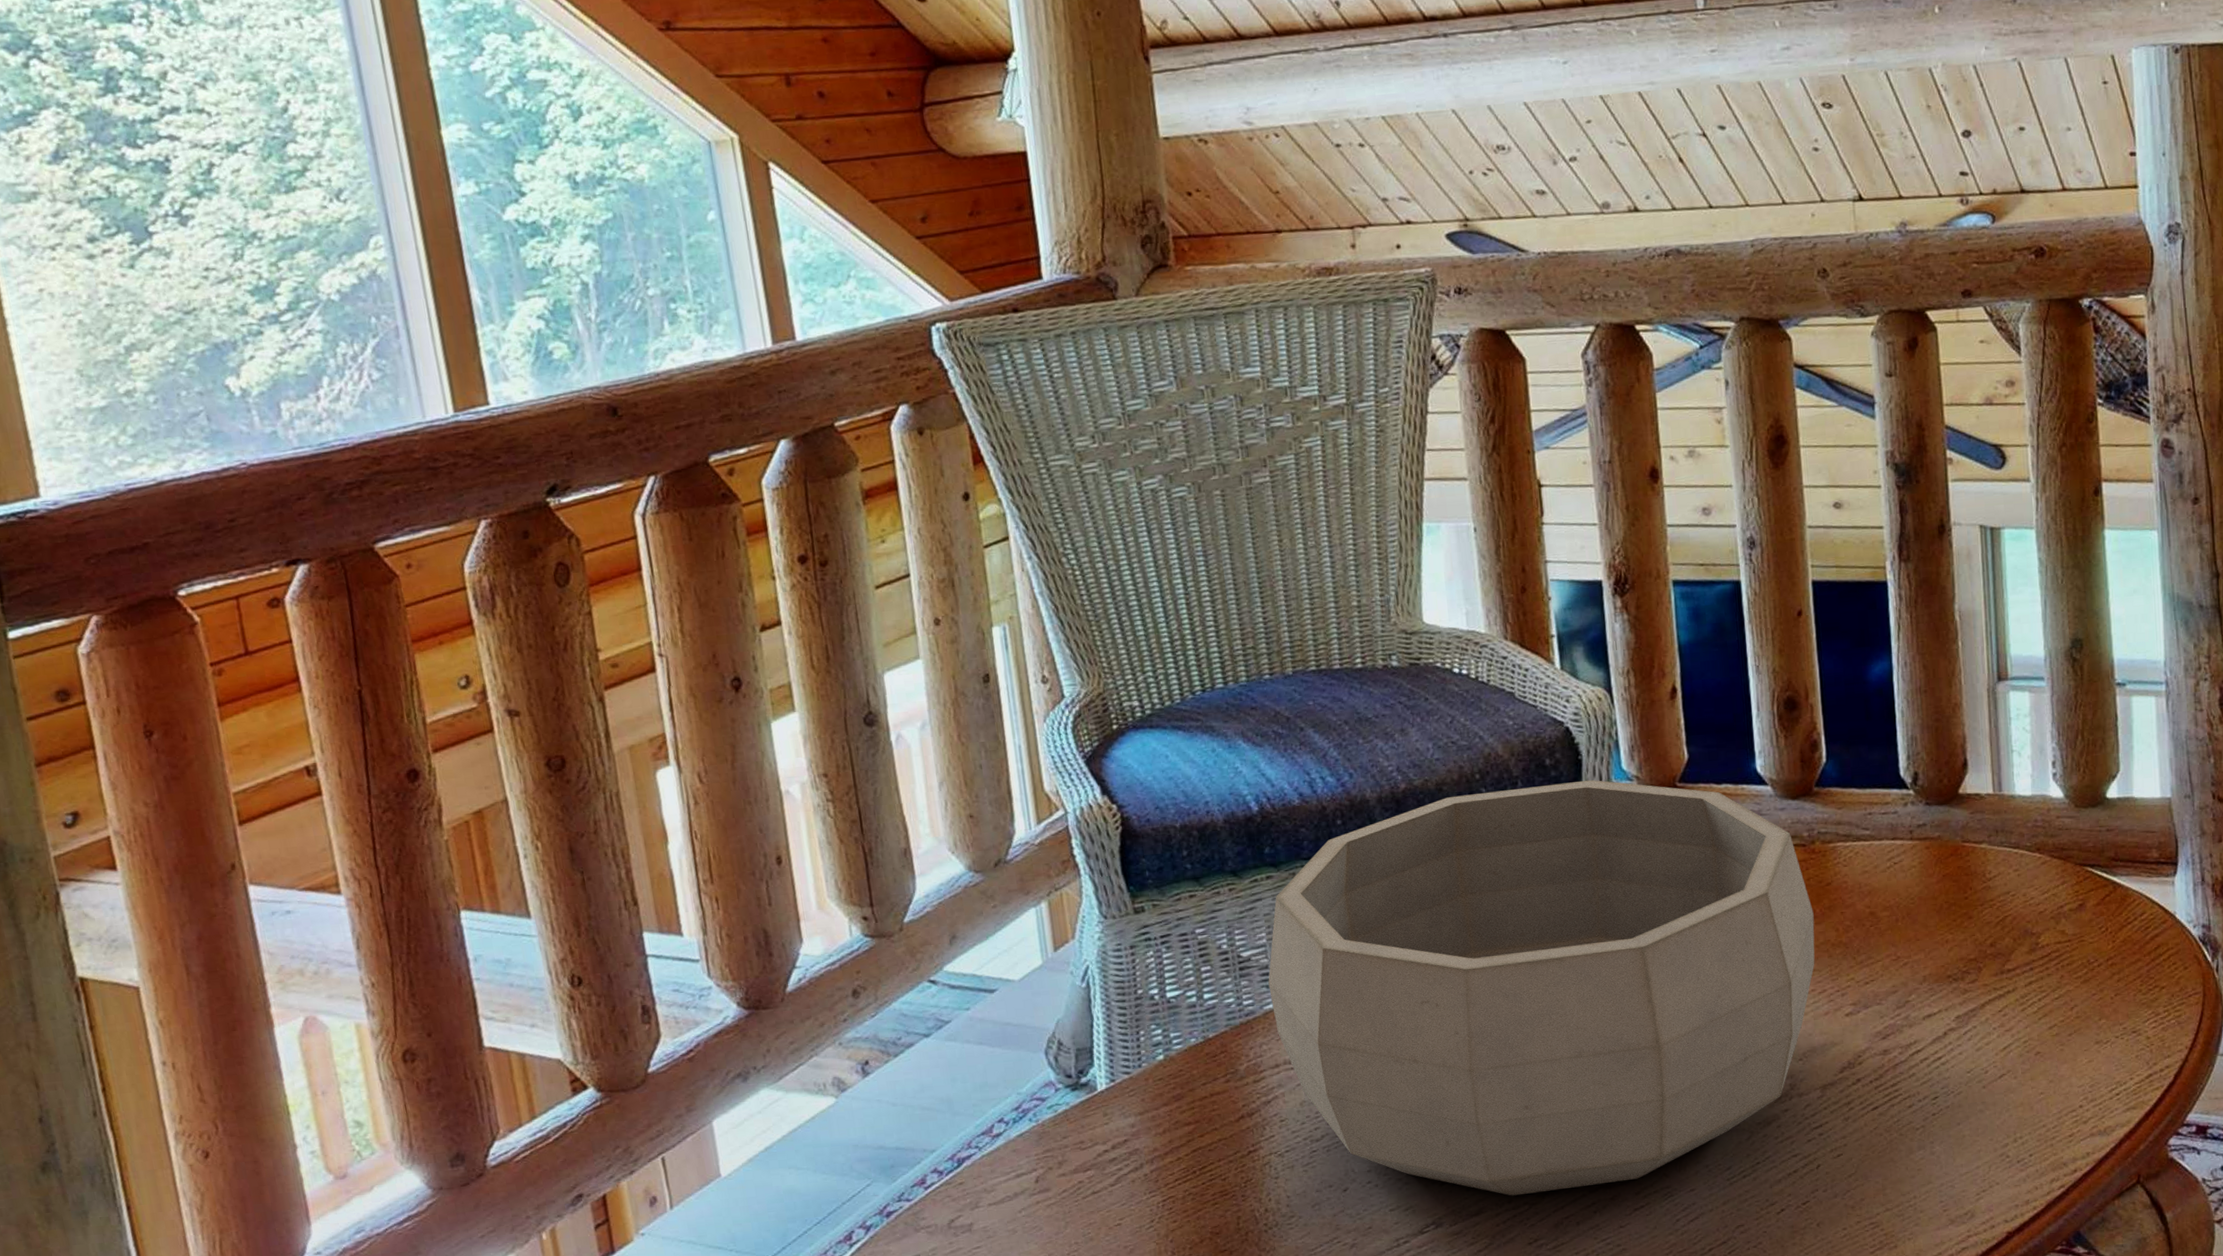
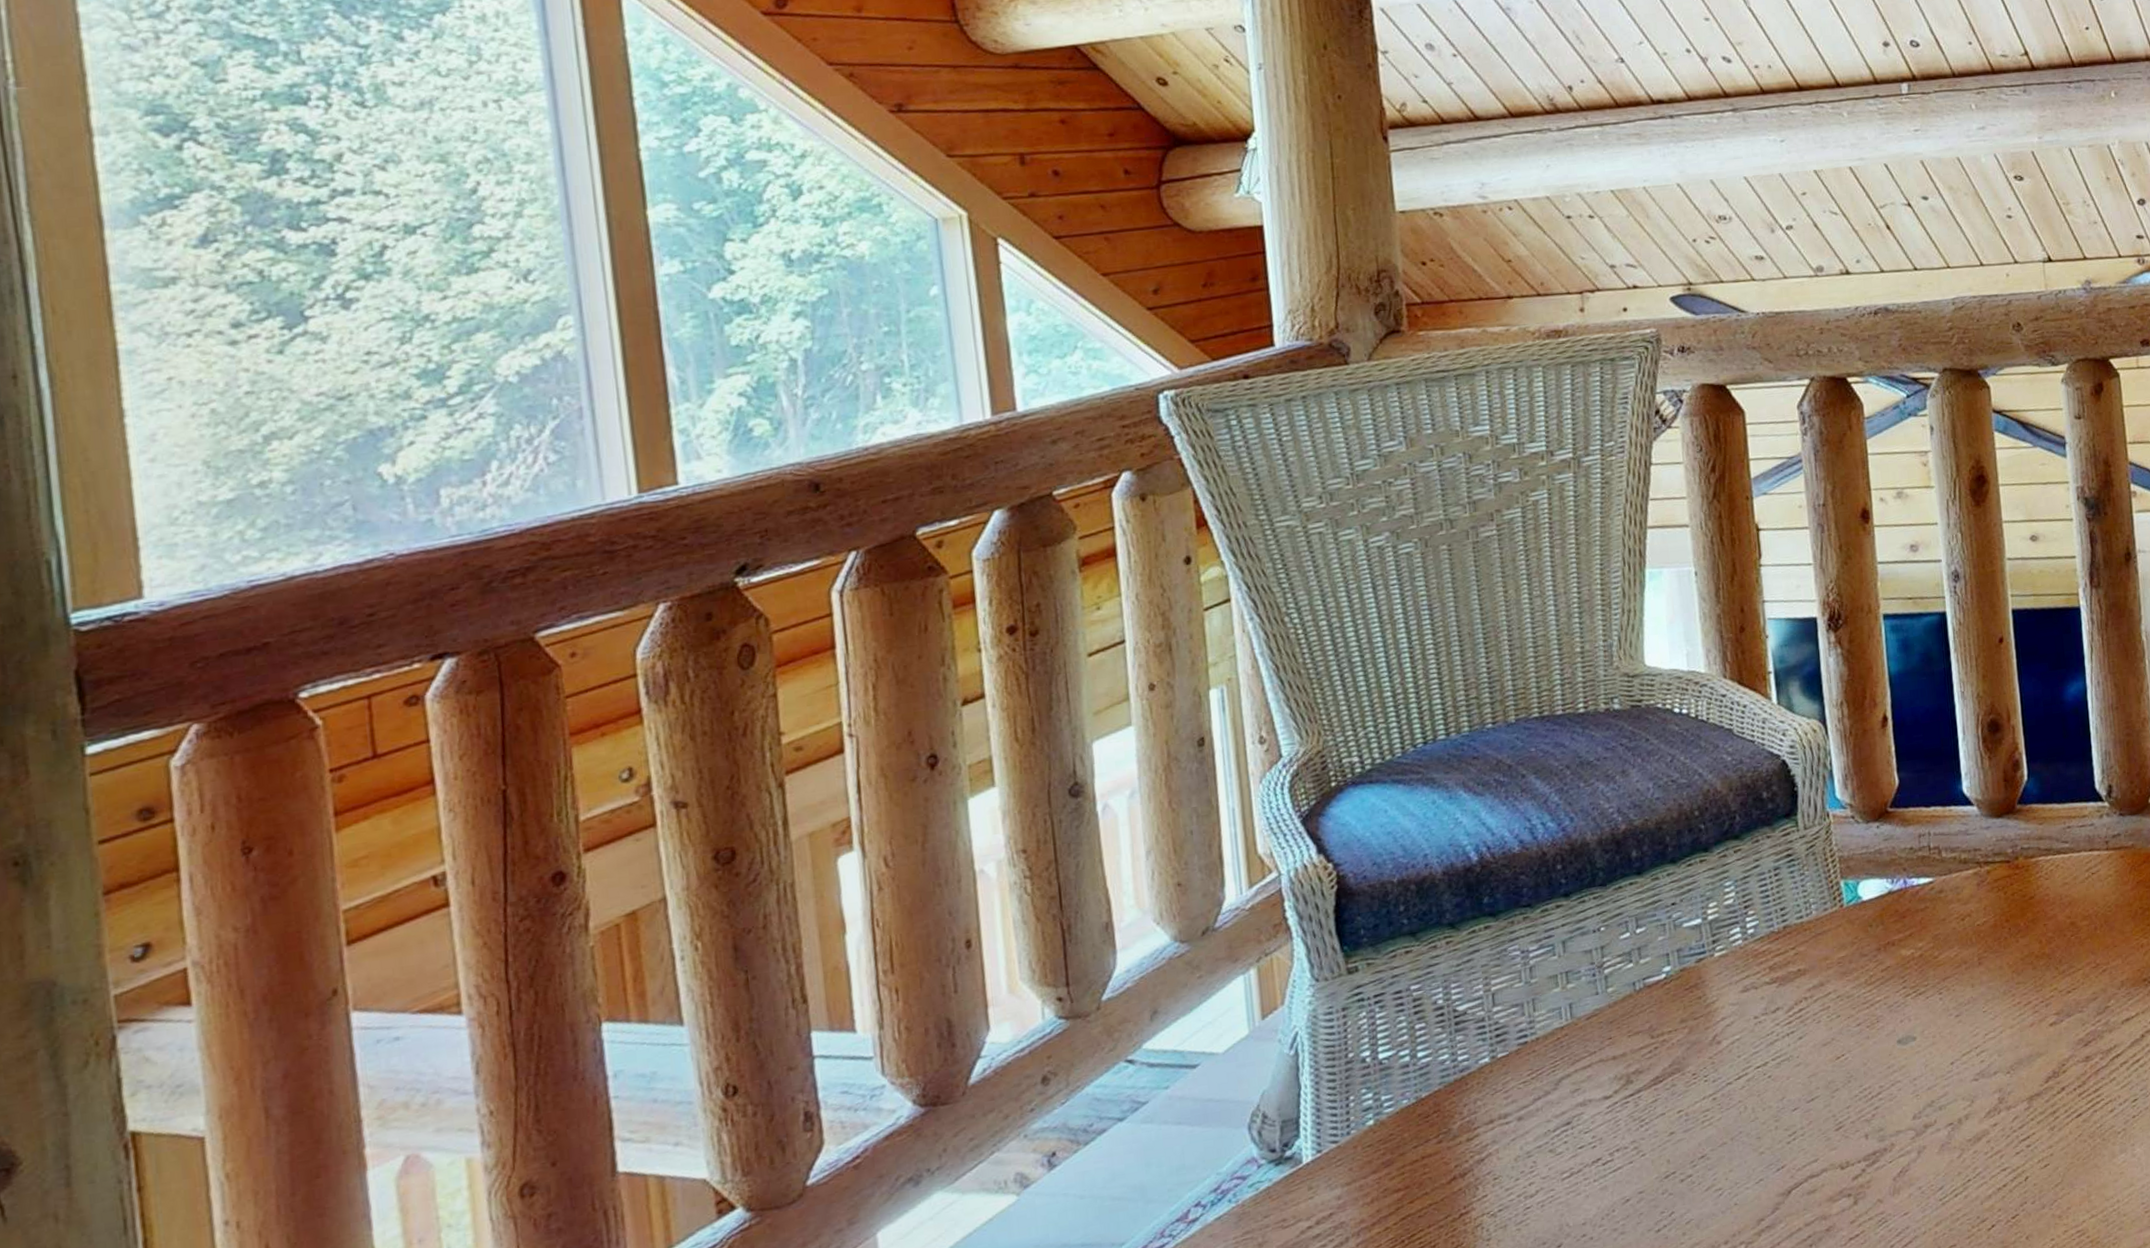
decorative bowl: present [1268,779,1815,1196] -> none [1484,809,2020,1237]

